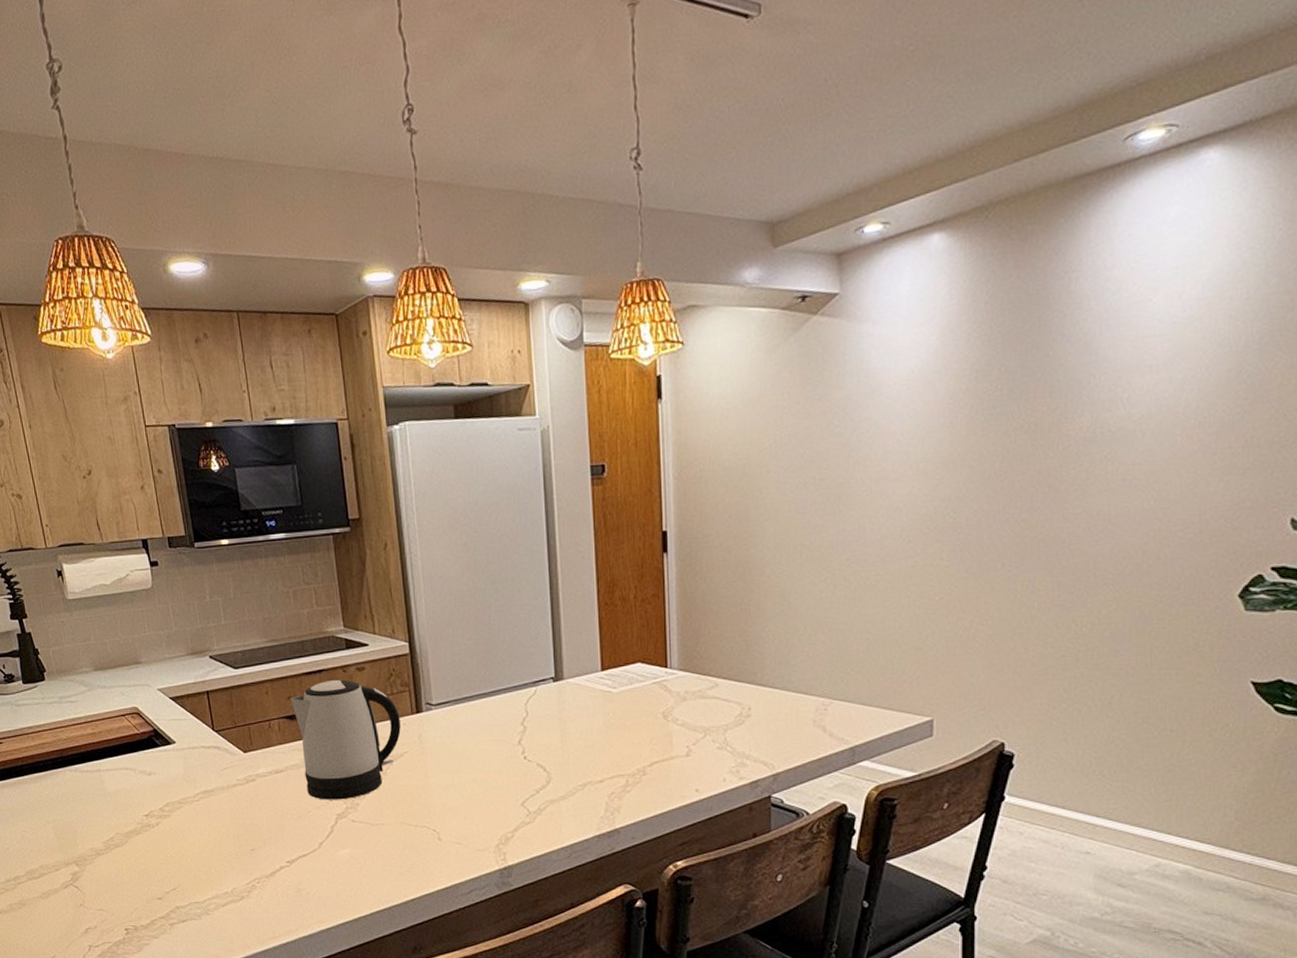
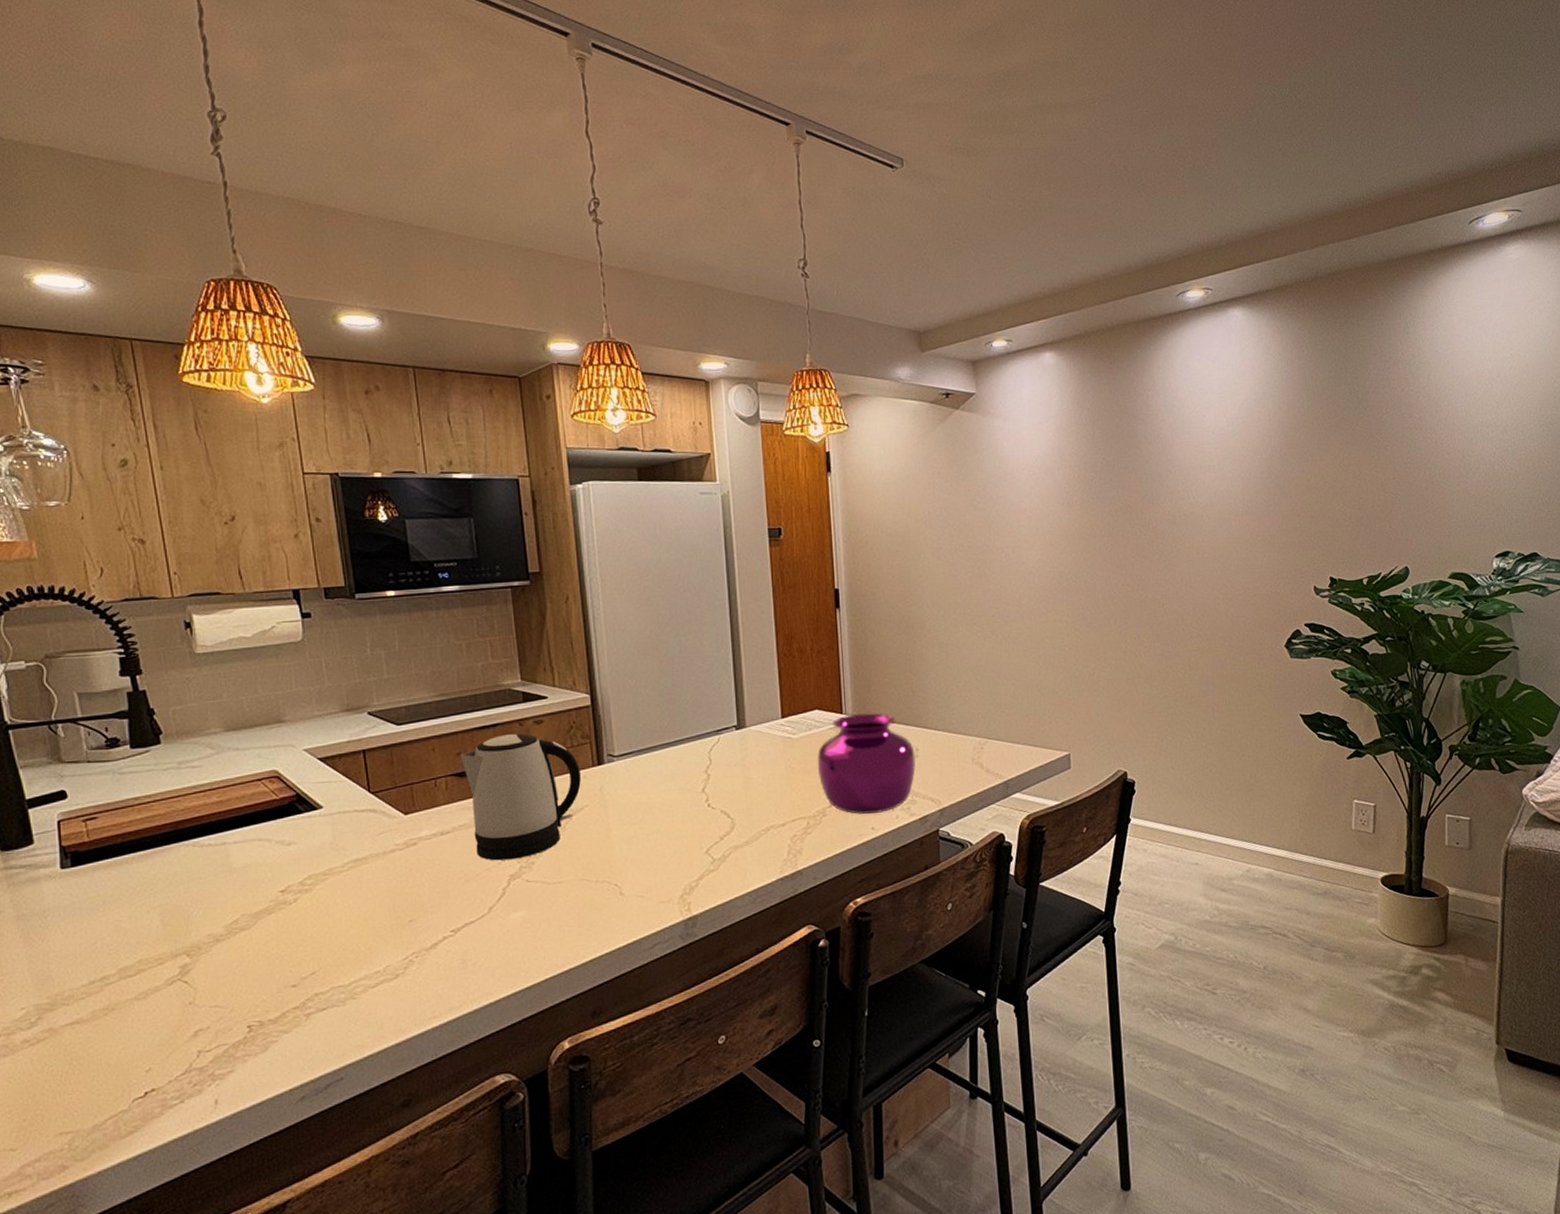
vase: none [638,667,747,775] -> present [817,713,916,814]

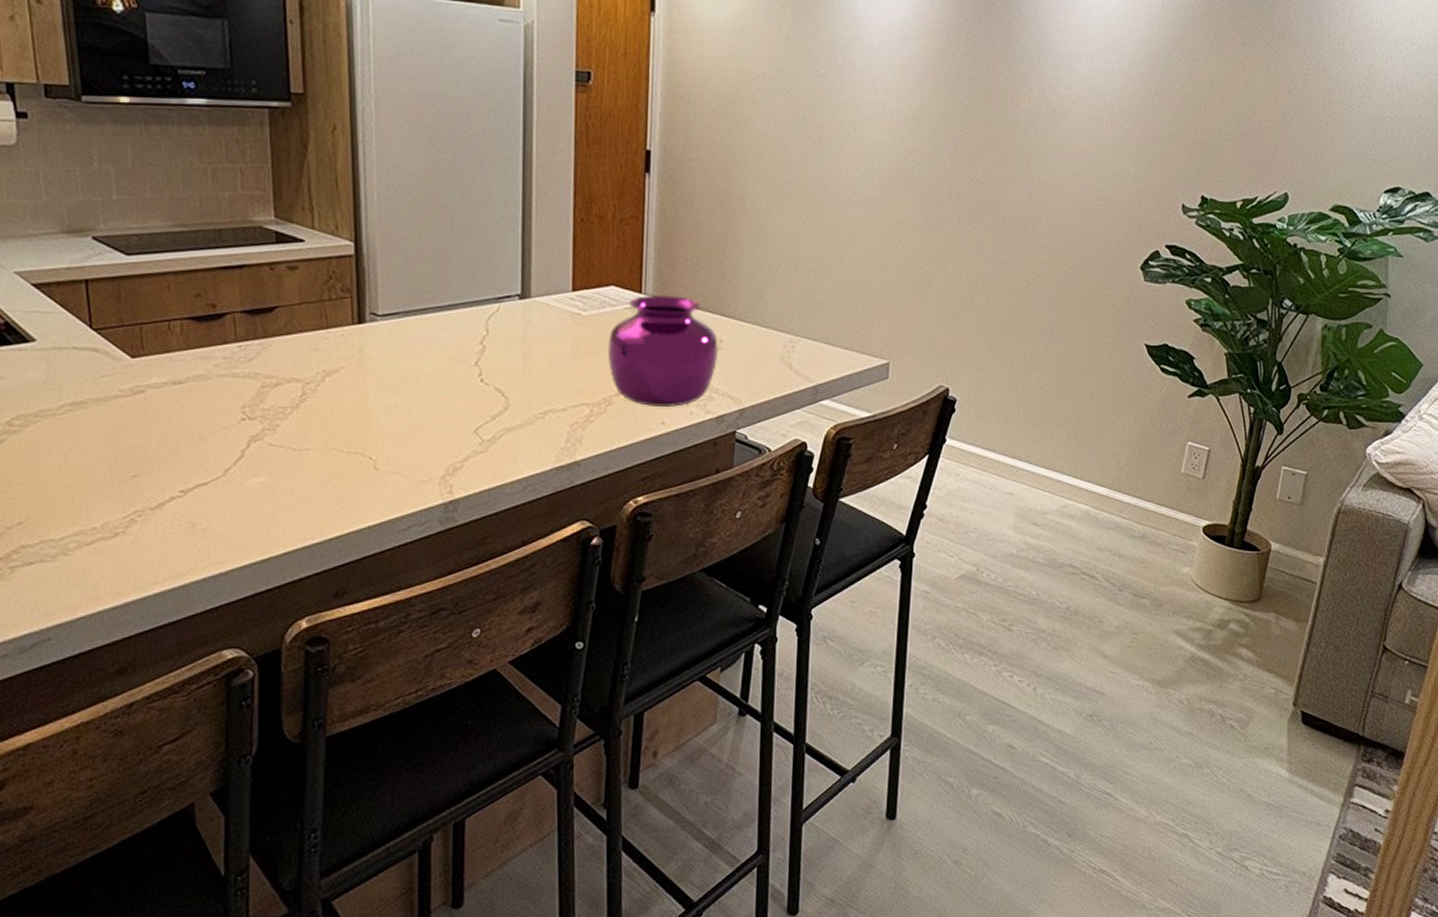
kettle: present [460,733,581,861] -> none [199,278,338,420]

